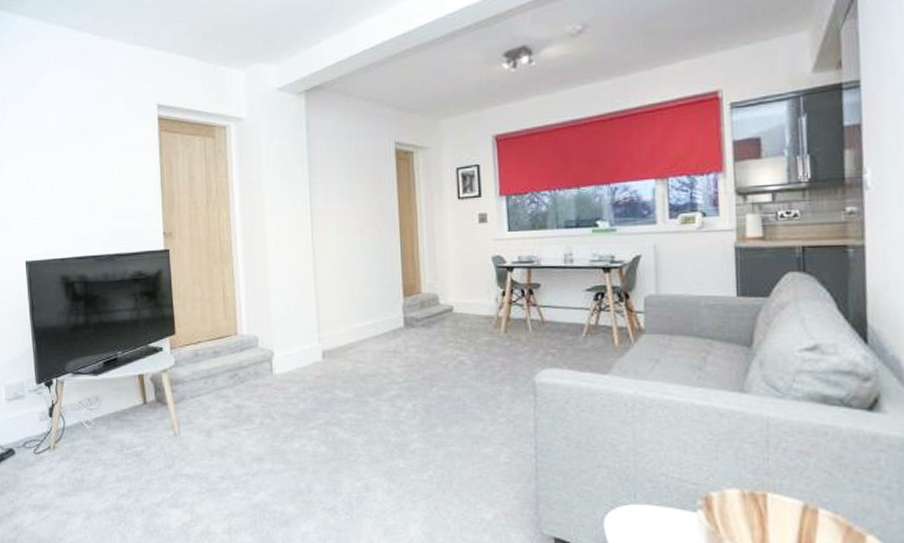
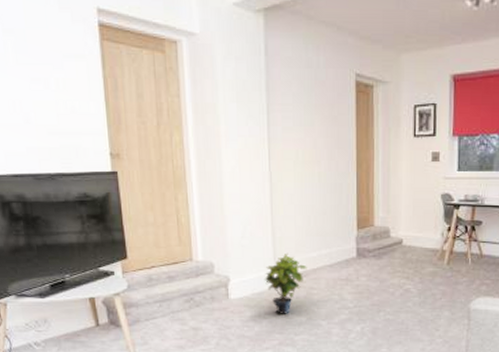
potted plant: none [308,324,353,390] -> present [264,252,307,314]

